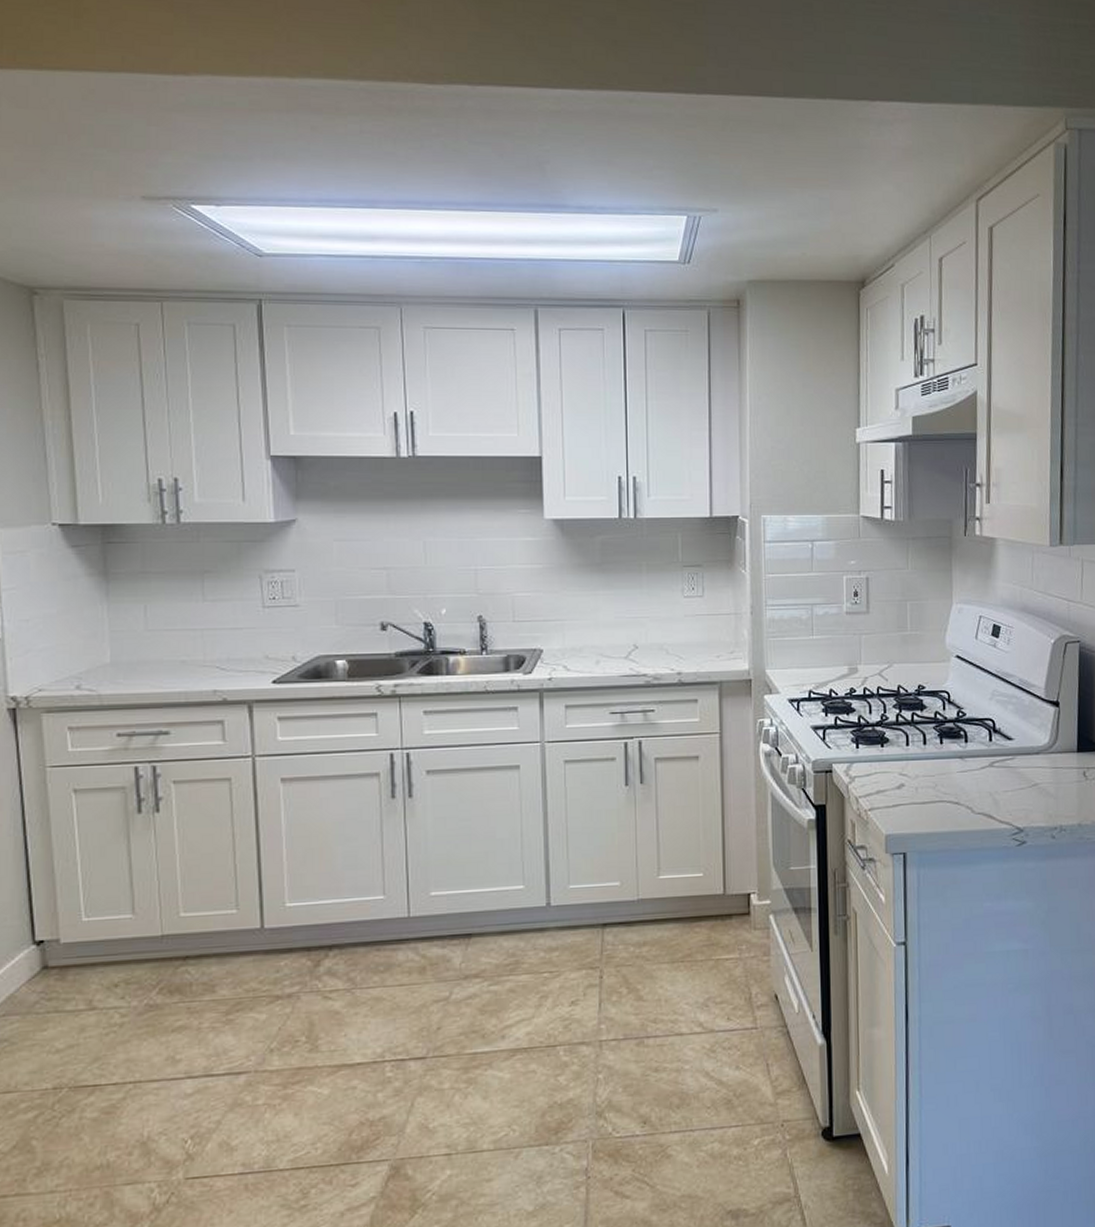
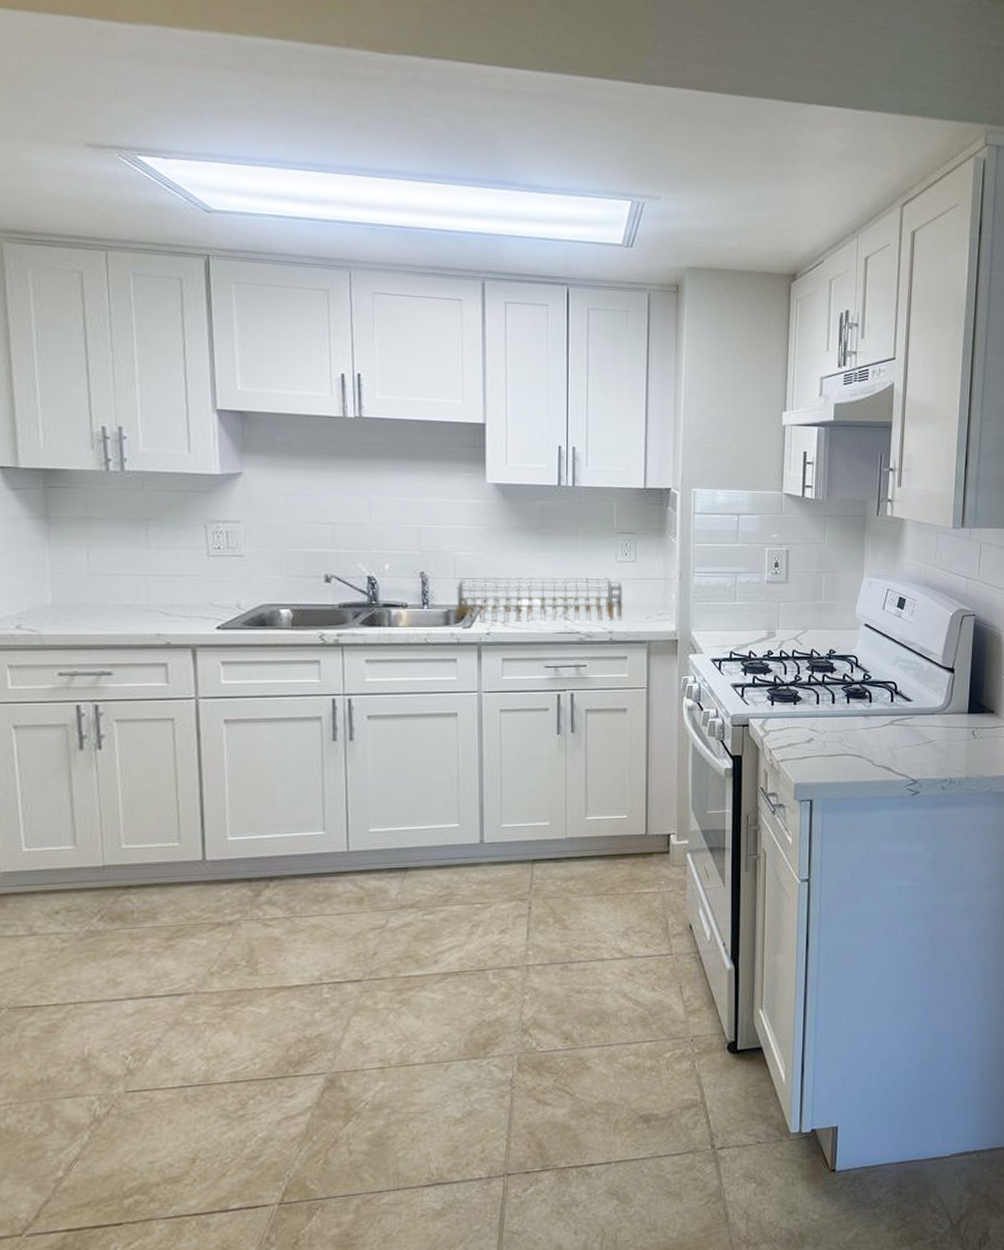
dish rack: none [515,615,692,668] -> present [455,577,623,622]

